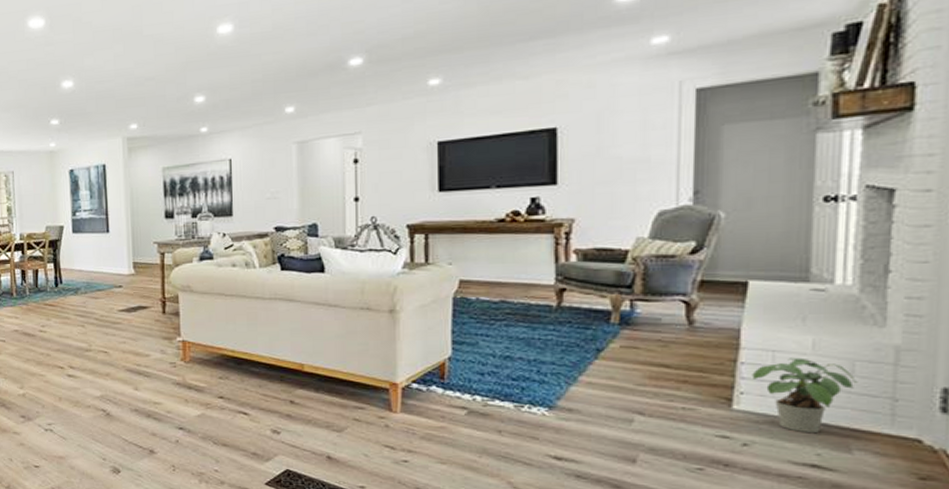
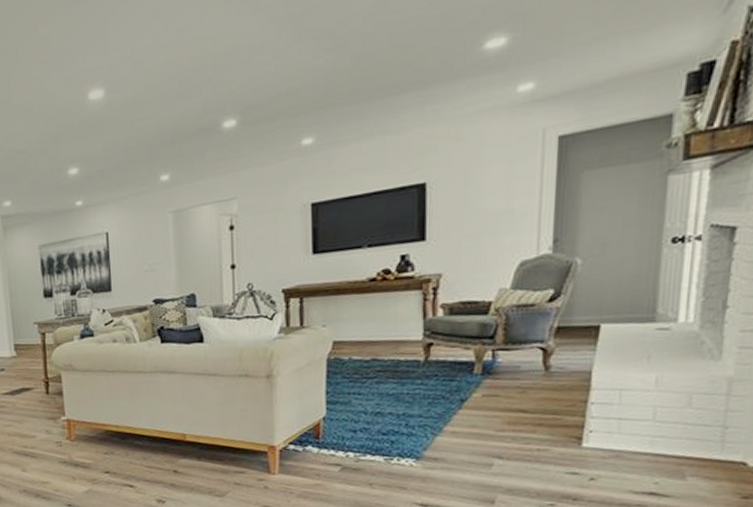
potted plant: present [752,357,858,432] -> none [600,394,694,464]

